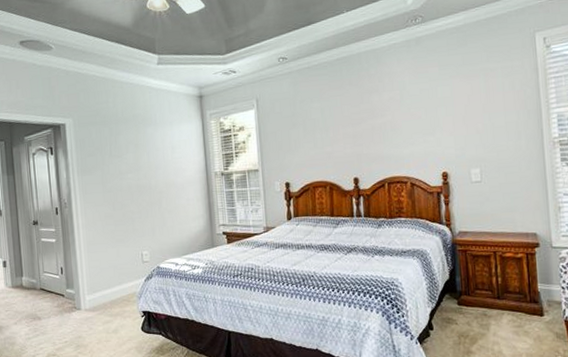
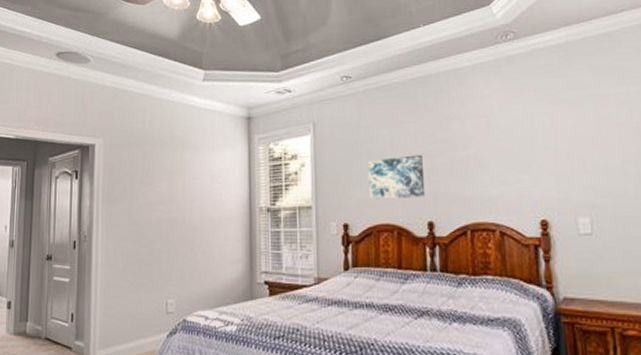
wall art: none [303,123,352,162] -> present [367,154,426,200]

